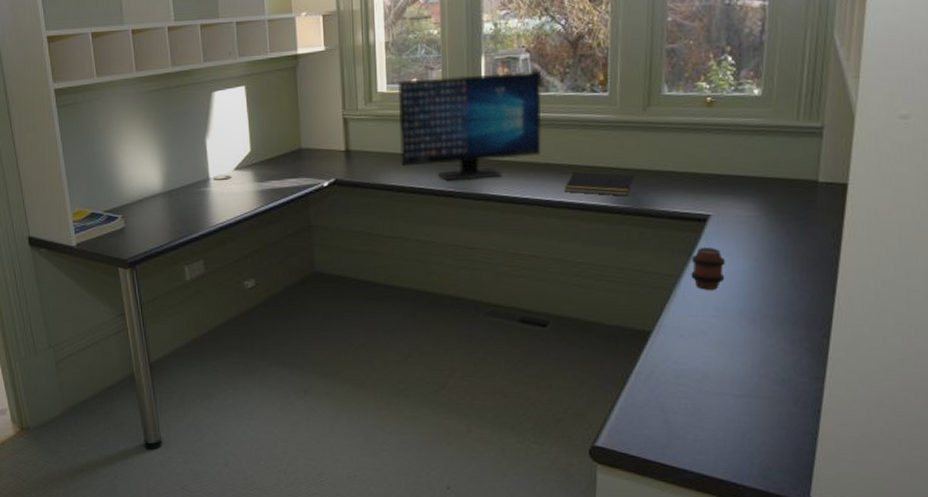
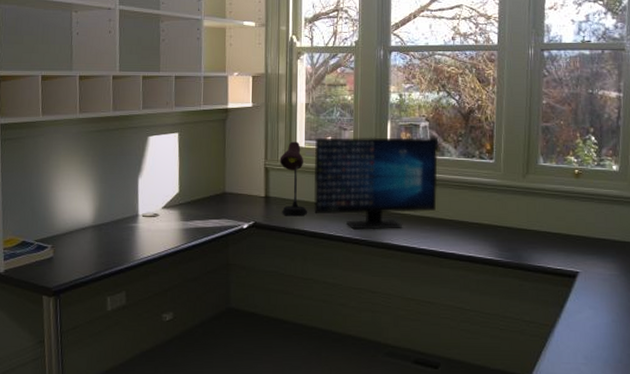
desk lamp: none [359,86,393,171] -> present [279,141,307,216]
notepad: present [564,171,634,196] -> none [455,227,515,251]
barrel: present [691,247,726,290] -> none [563,300,593,340]

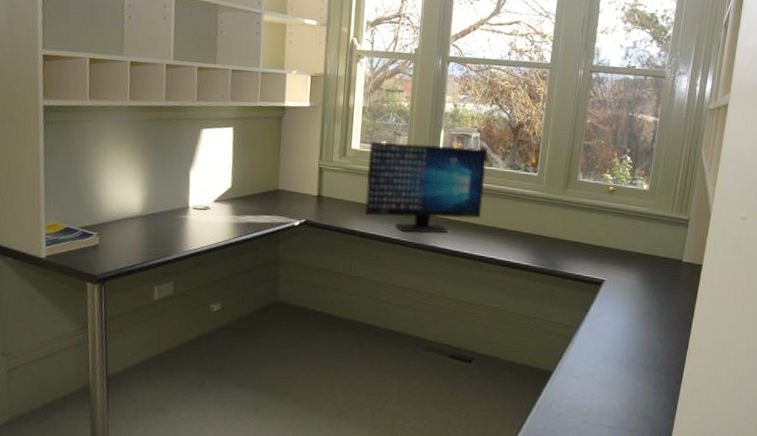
desk lamp: present [279,141,307,216] -> none [333,143,358,217]

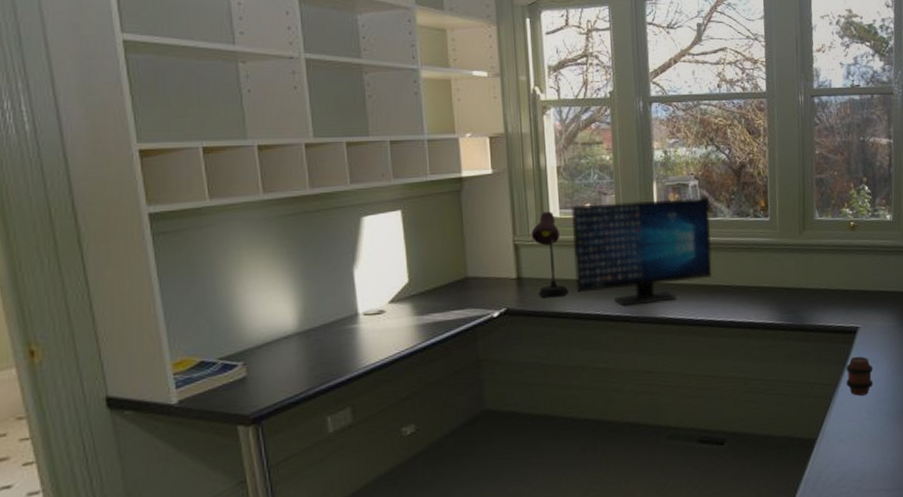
desk lamp: none [333,143,358,217] -> present [531,211,568,298]
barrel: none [586,305,613,340] -> present [846,356,874,396]

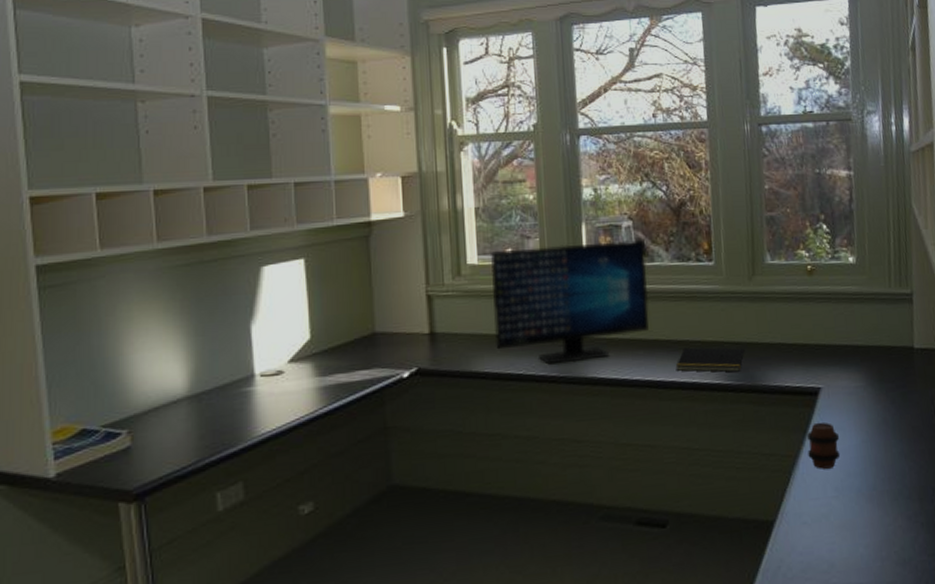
desk lamp: present [531,211,568,298] -> none [445,258,487,356]
notepad: none [734,292,795,314] -> present [675,347,745,372]

